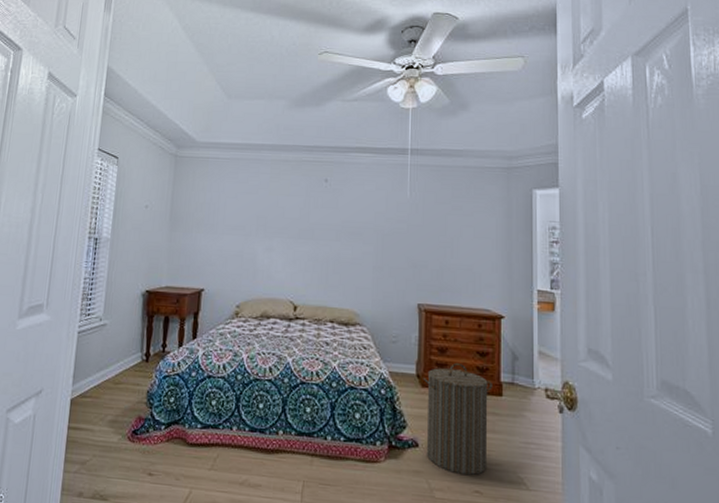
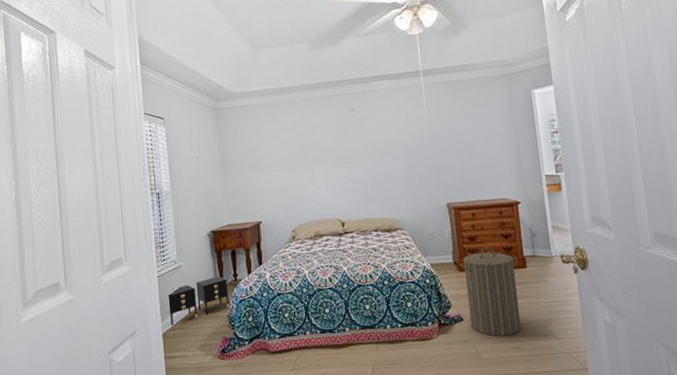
nightstand: none [81,343,154,392] -> present [168,275,229,326]

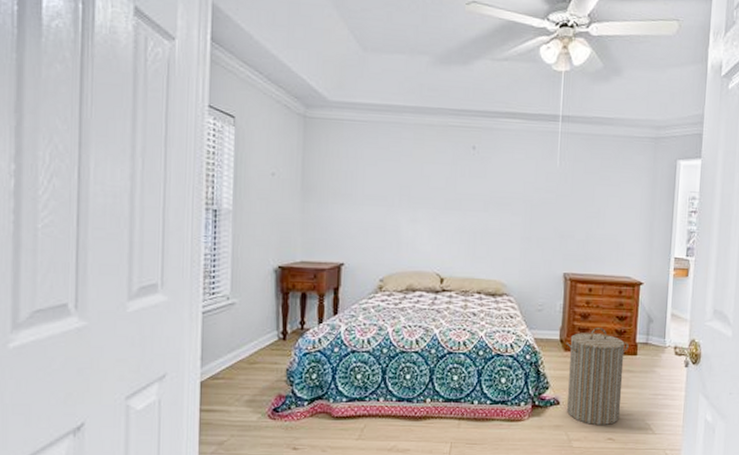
nightstand: present [168,275,229,326] -> none [210,321,291,373]

